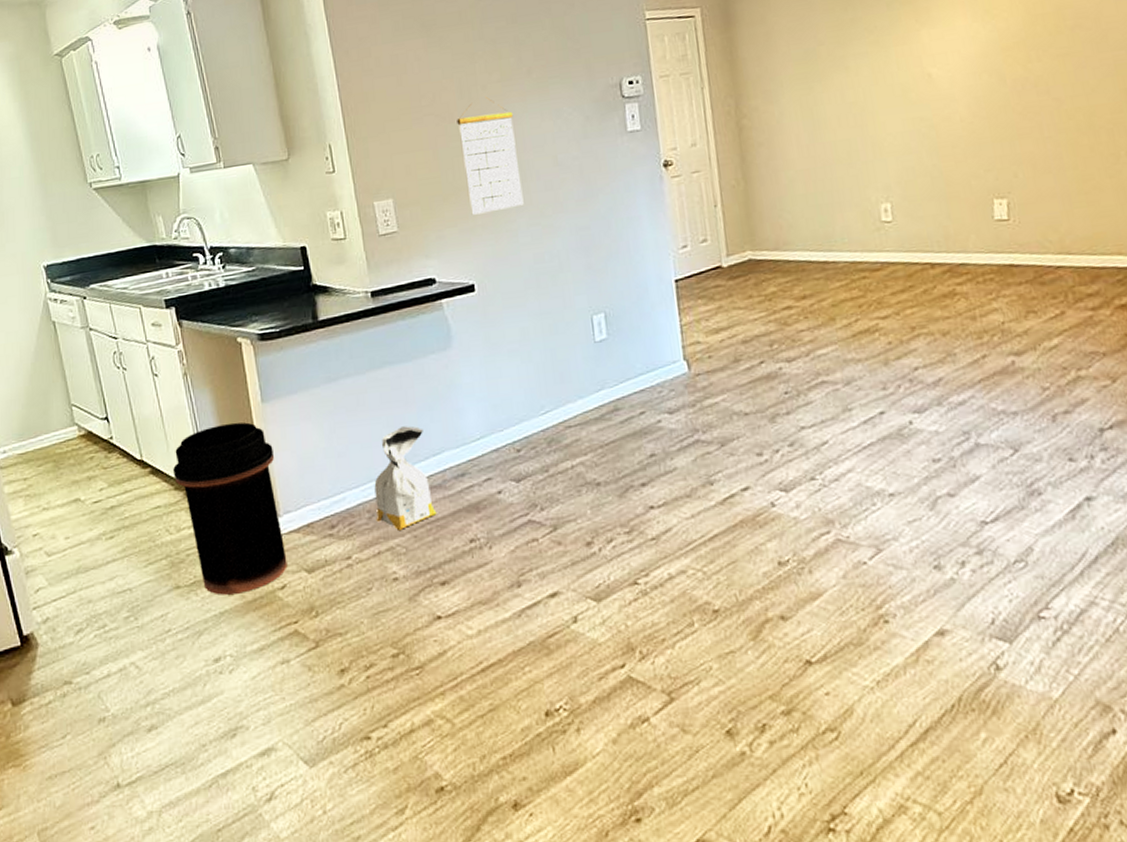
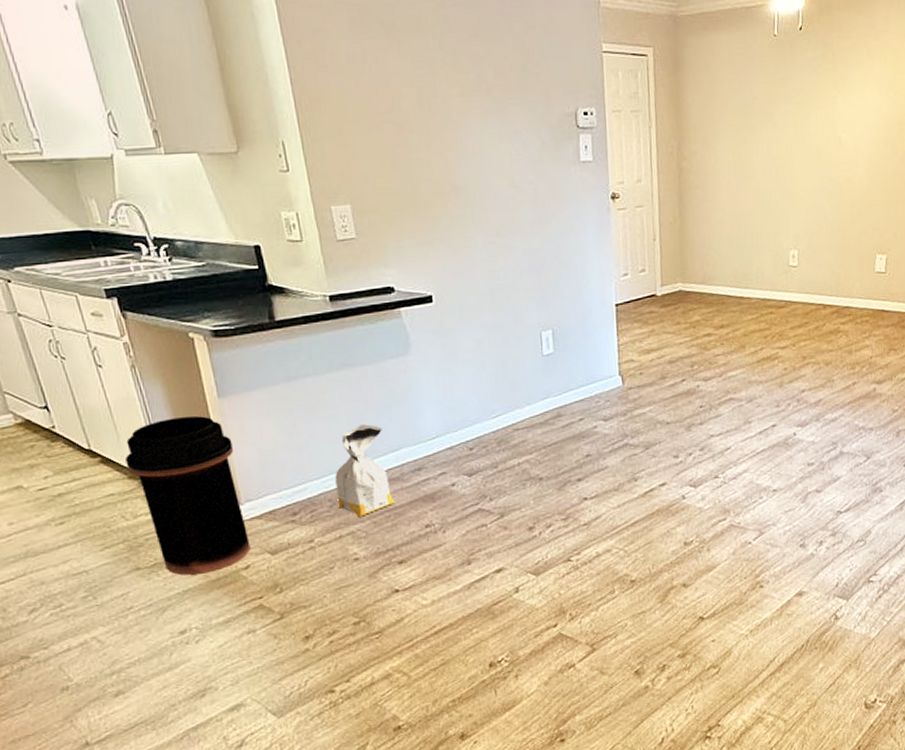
calendar: present [457,96,524,215] -> none [416,109,481,228]

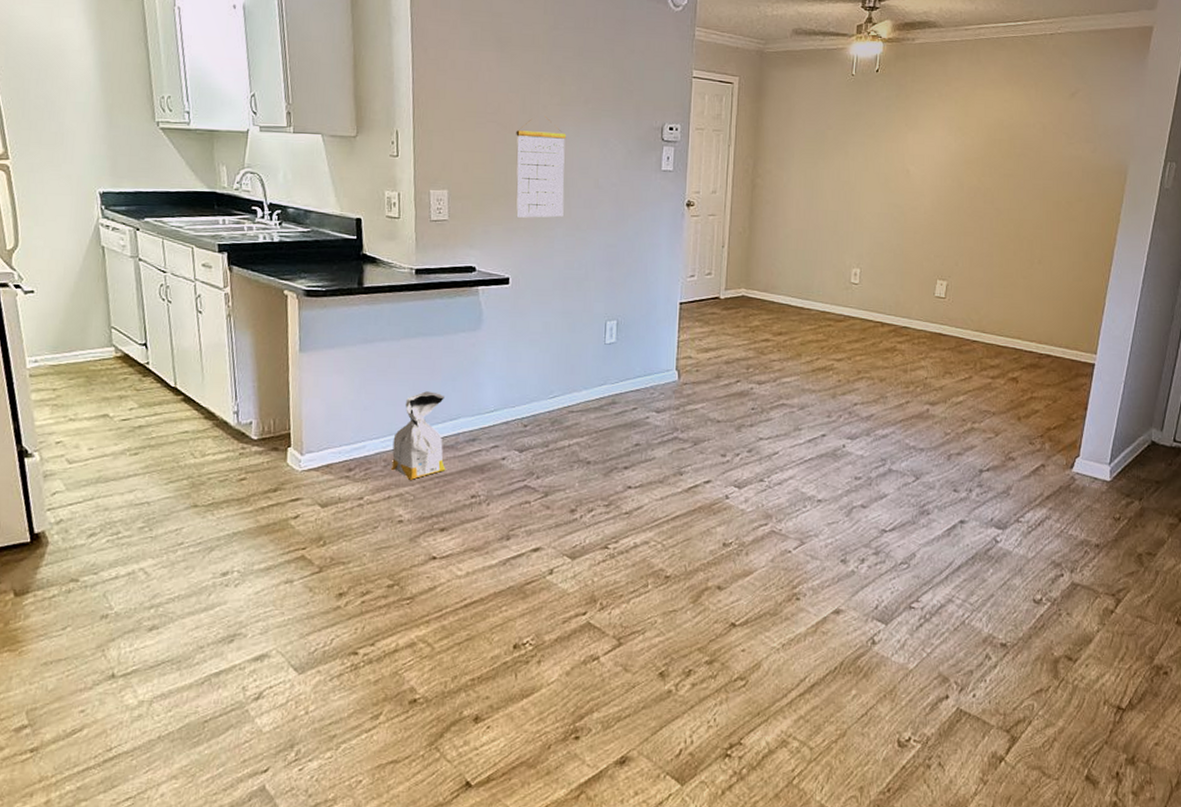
trash can: present [125,415,251,576] -> none [205,365,304,518]
calendar: none [416,109,481,228] -> present [516,115,567,218]

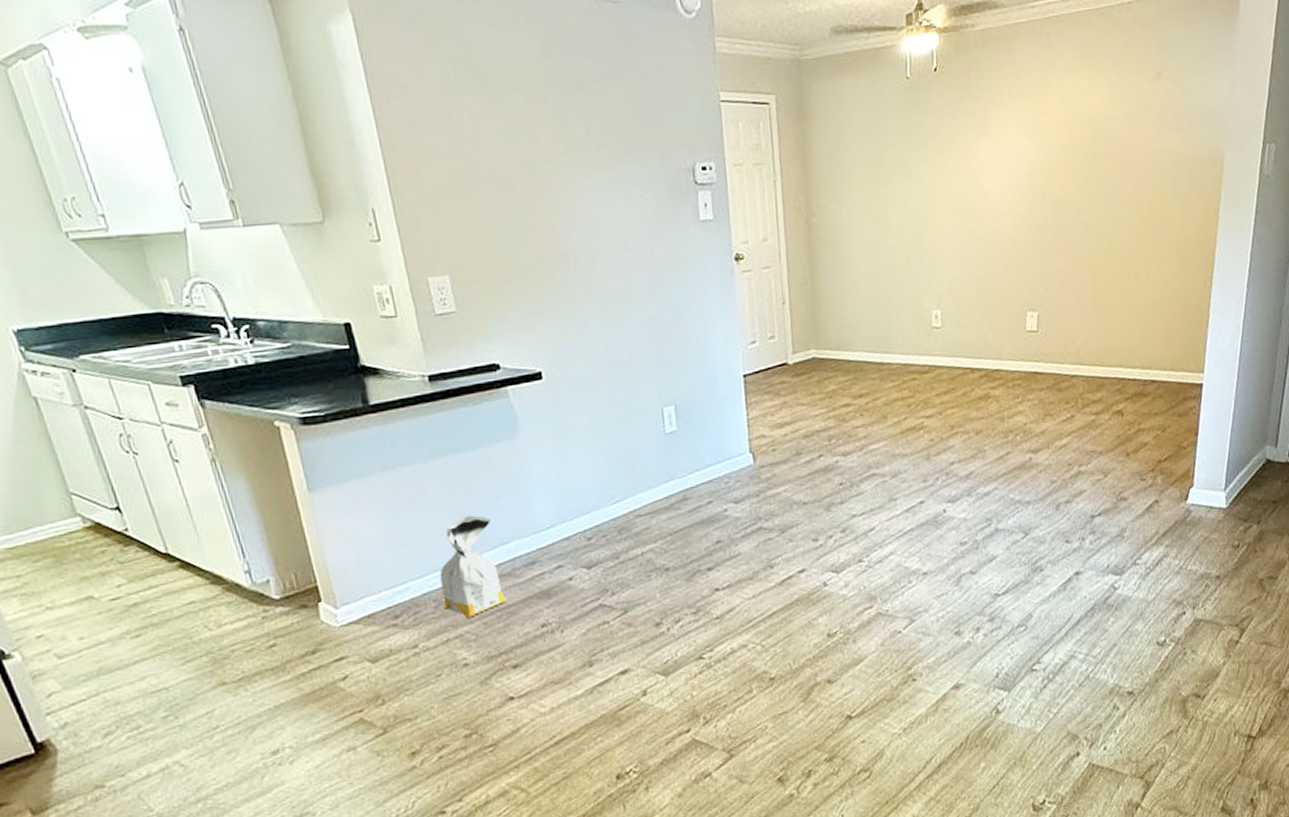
calendar: present [516,115,567,218] -> none [519,169,593,298]

